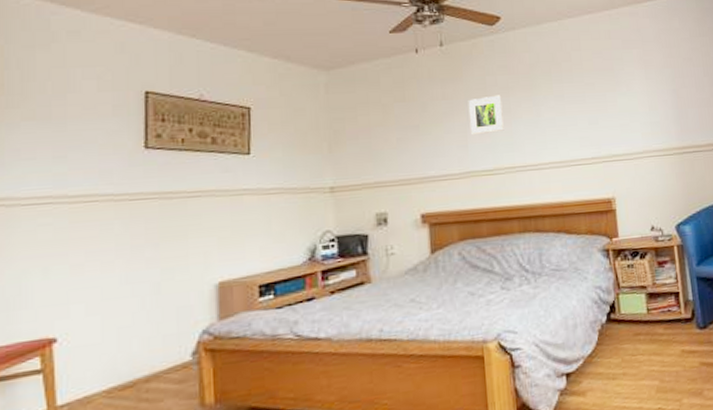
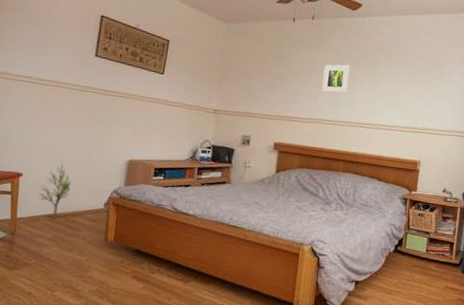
decorative plant: none [84,310,136,394] -> present [37,163,71,219]

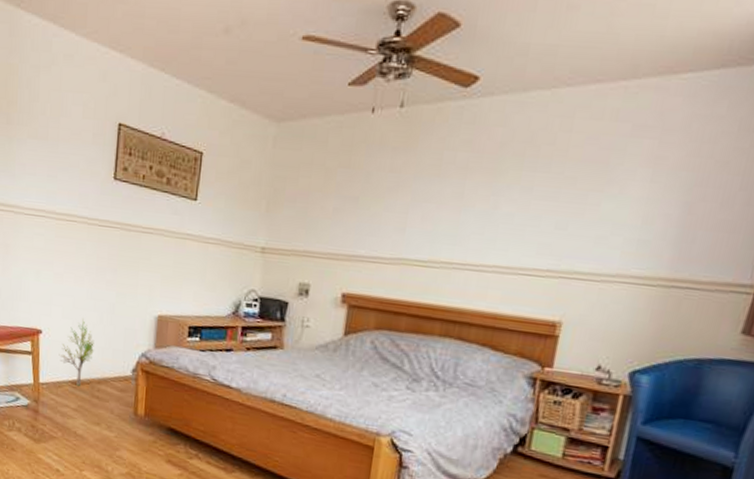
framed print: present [321,64,350,93] -> none [411,175,457,220]

